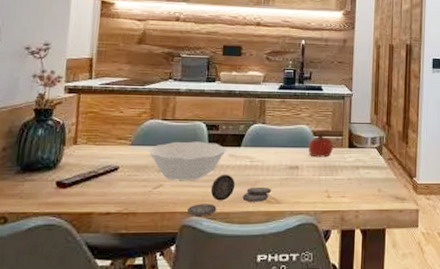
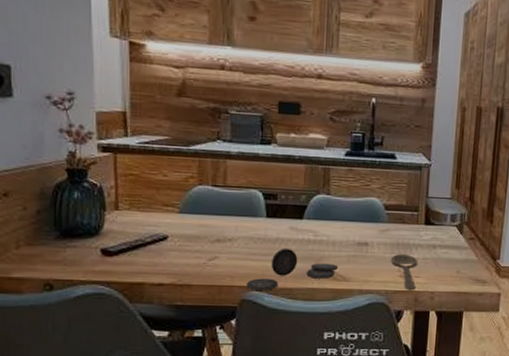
bowl: present [149,141,226,180] -> none [201,210,287,253]
fruit: present [308,132,333,158] -> none [379,206,408,234]
wooden spoon: none [319,175,343,210] -> present [391,253,417,291]

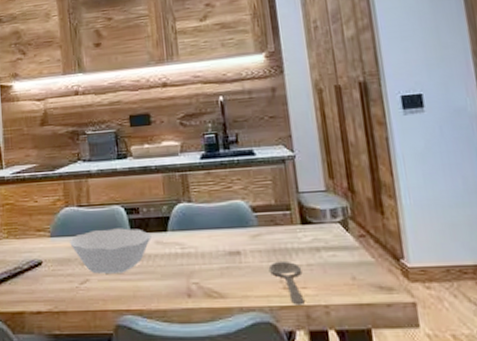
bowl: none [201,210,287,253] -> present [70,228,152,274]
plate: present [247,248,339,291] -> none [119,264,212,314]

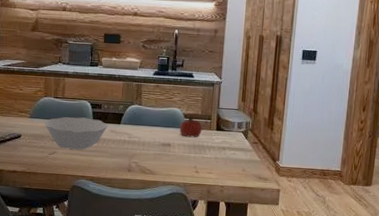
fruit: none [248,206,281,239] -> present [179,115,202,138]
wooden spoon: present [269,260,305,305] -> none [189,153,210,184]

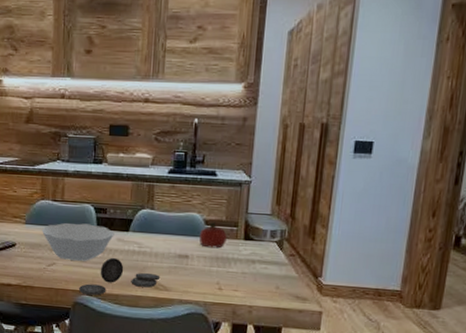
plate: none [77,146,147,180] -> present [79,257,161,296]

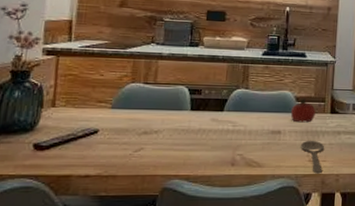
bowl: present [42,222,115,261] -> none [130,105,209,144]
plate: present [79,257,161,296] -> none [168,138,254,179]
wooden spoon: none [210,267,236,303] -> present [301,140,324,174]

